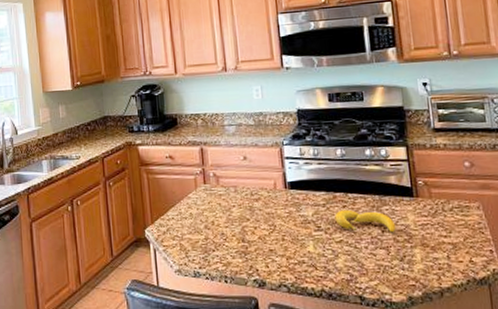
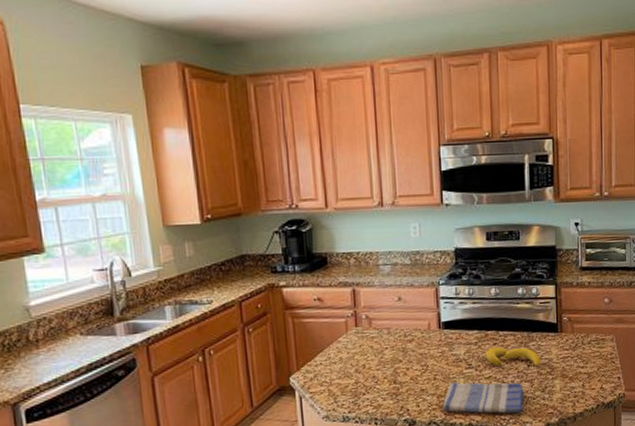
dish towel: none [293,244,381,283] -> present [443,382,524,414]

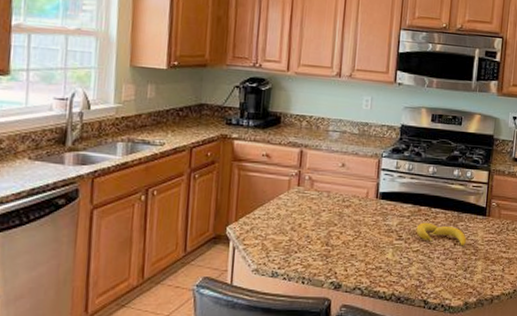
dish towel: present [443,382,524,414] -> none [369,251,448,289]

